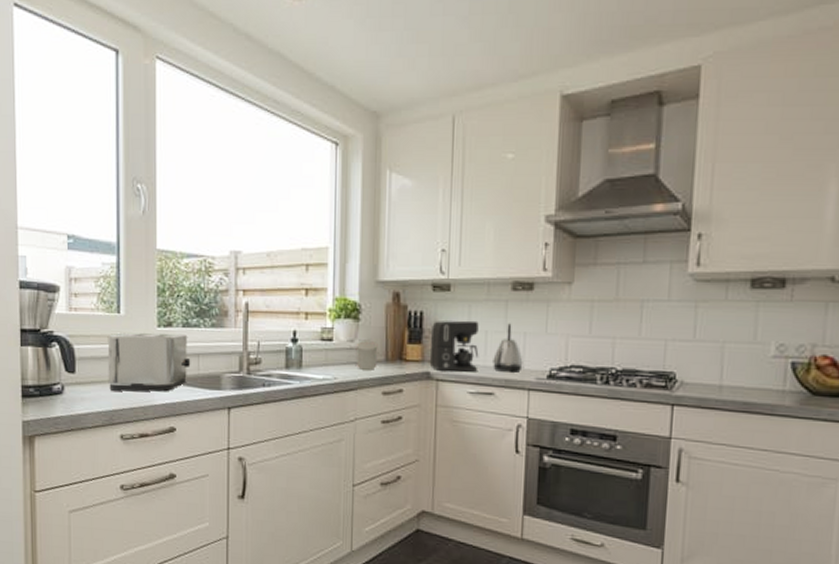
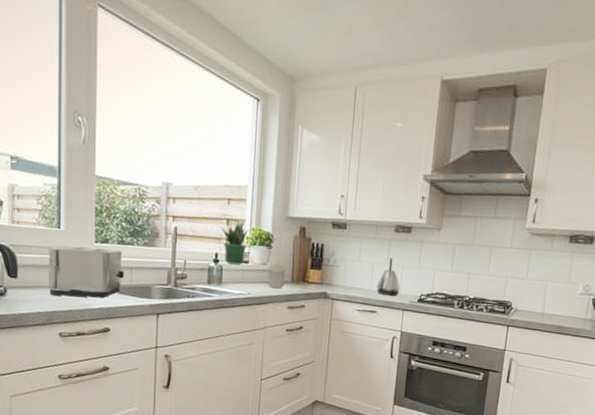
planter: none [299,289,331,344] -> present [221,220,249,265]
coffee maker: present [429,320,479,373] -> none [326,252,368,294]

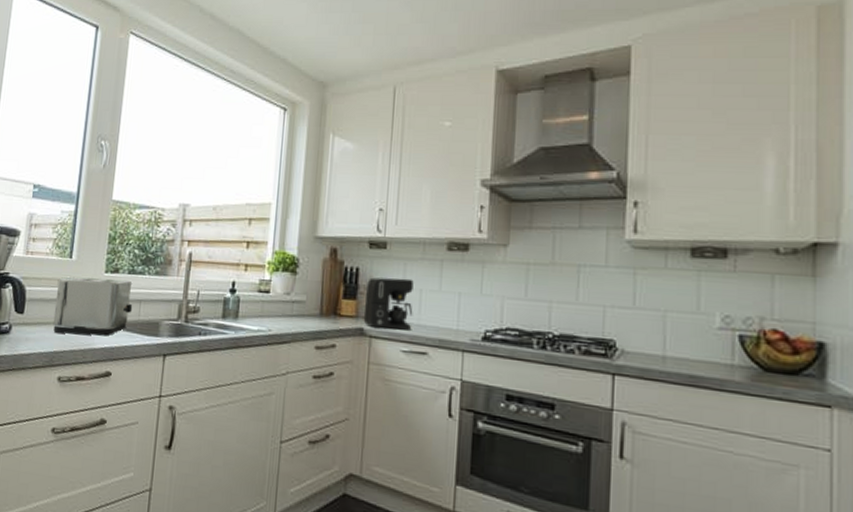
planter: present [221,220,249,265] -> none [240,242,271,296]
canister: present [262,263,287,290] -> none [285,293,314,325]
coffee maker: none [326,252,368,294] -> present [363,277,414,331]
kettle: present [376,257,401,296] -> none [427,283,458,333]

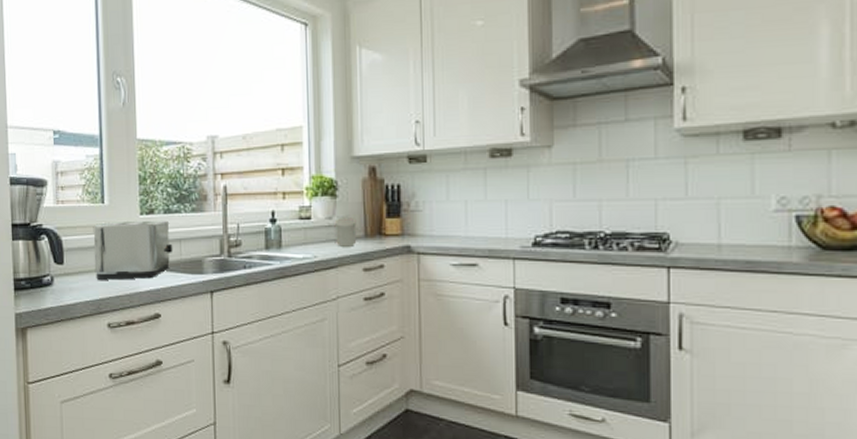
canister: none [285,293,314,325] -> present [328,216,358,248]
coffee maker: present [363,277,414,331] -> none [409,190,460,245]

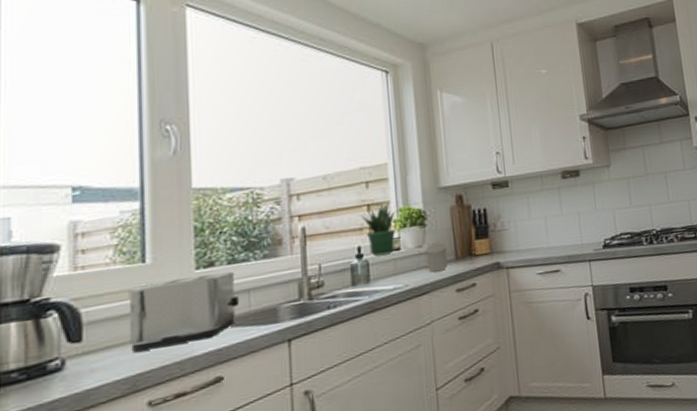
planter: none [276,168,308,223] -> present [361,202,395,257]

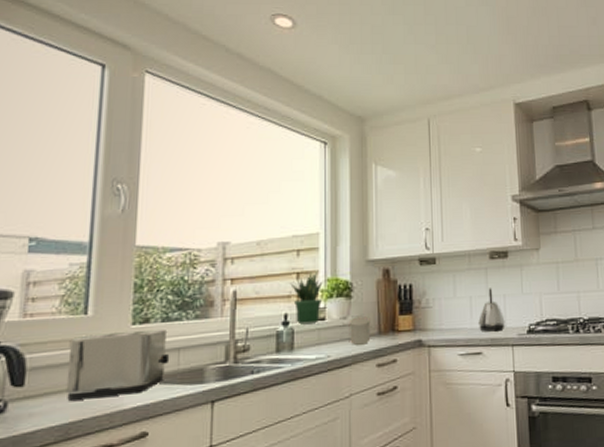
kettle: none [554,206,582,250] -> present [478,288,505,332]

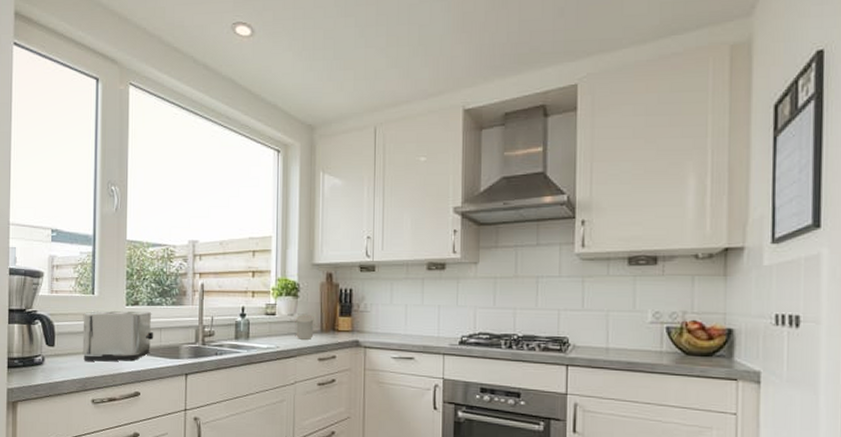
planter: present [290,271,323,325] -> none [247,271,274,318]
kettle: present [478,288,505,332] -> none [412,298,438,340]

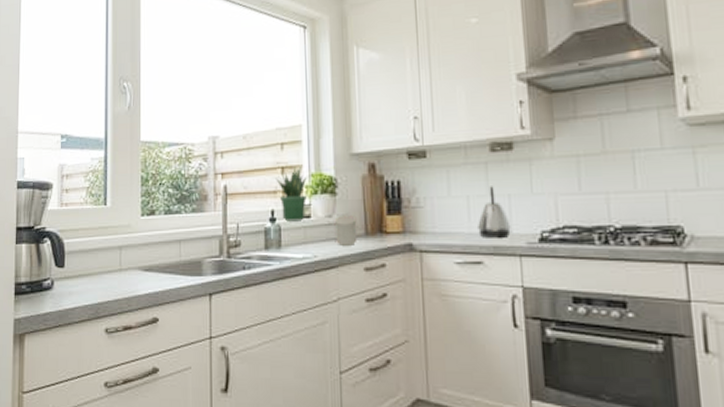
toaster: present [82,310,154,362] -> none [94,221,173,283]
planter: none [247,271,274,318] -> present [276,166,307,222]
kettle: none [412,298,438,340] -> present [478,186,511,238]

